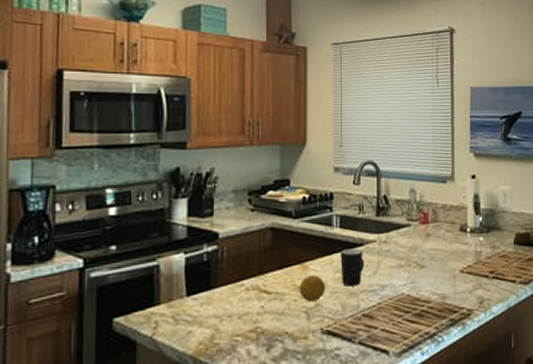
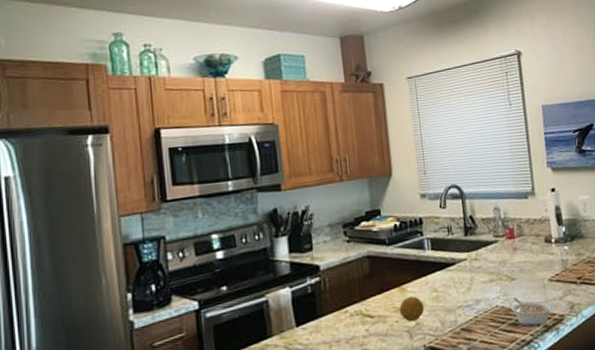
mug: present [340,248,364,287] -> none [434,268,458,304]
legume: none [418,286,461,320] -> present [511,297,553,327]

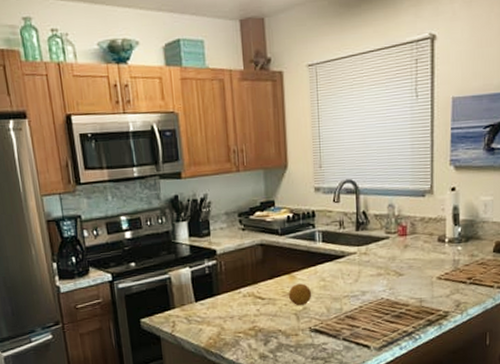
legume: present [511,297,553,327] -> none [396,291,438,320]

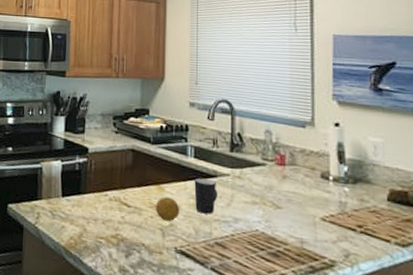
mug: none [323,260,346,293] -> present [194,178,217,214]

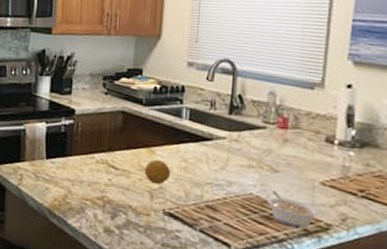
mug: present [194,178,217,214] -> none [186,141,212,178]
legume: none [273,226,323,266] -> present [268,190,320,229]

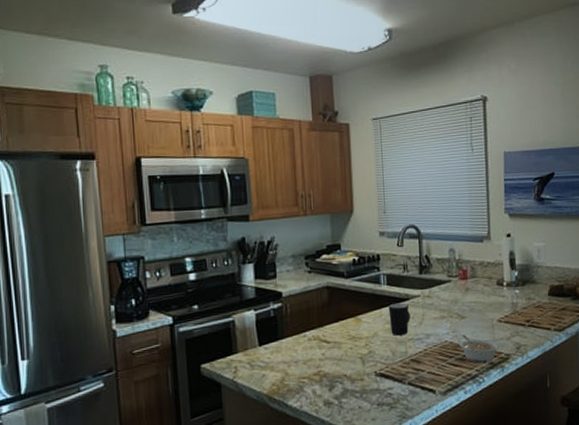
fruit: present [144,159,171,185] -> none [353,326,378,350]
mug: none [186,141,212,178] -> present [388,302,410,336]

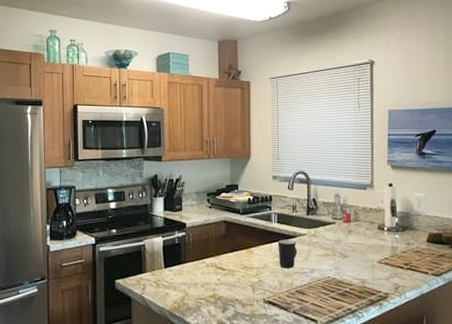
legume: present [460,334,500,363] -> none [341,272,379,299]

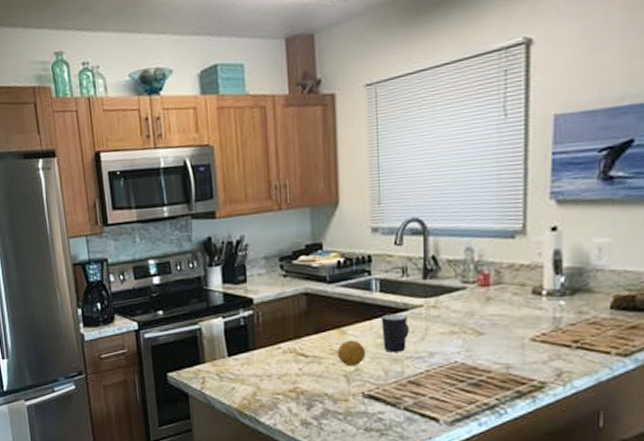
fruit: none [246,258,267,278] -> present [336,340,366,367]

